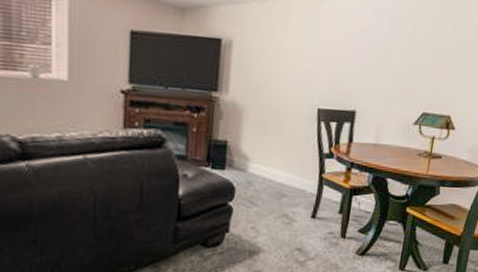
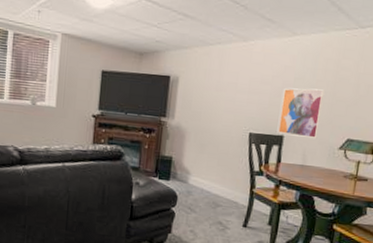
wall art: none [348,54,400,114] -> present [277,88,325,139]

